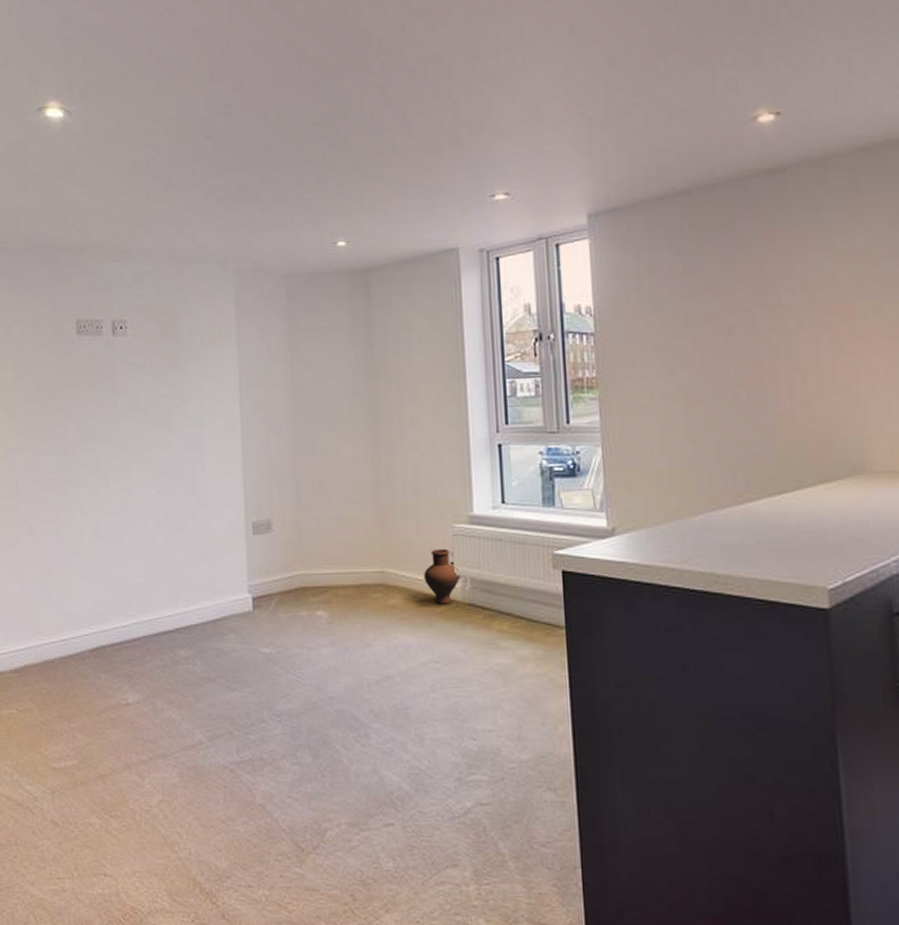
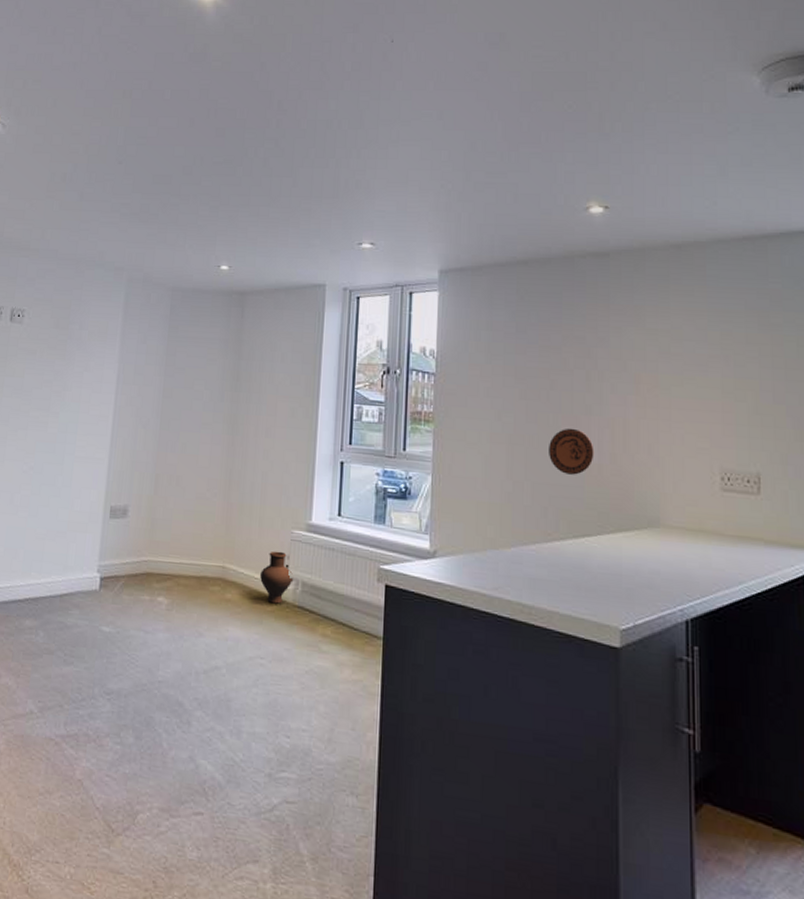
decorative plate: none [732,375,785,428] -> present [549,428,594,475]

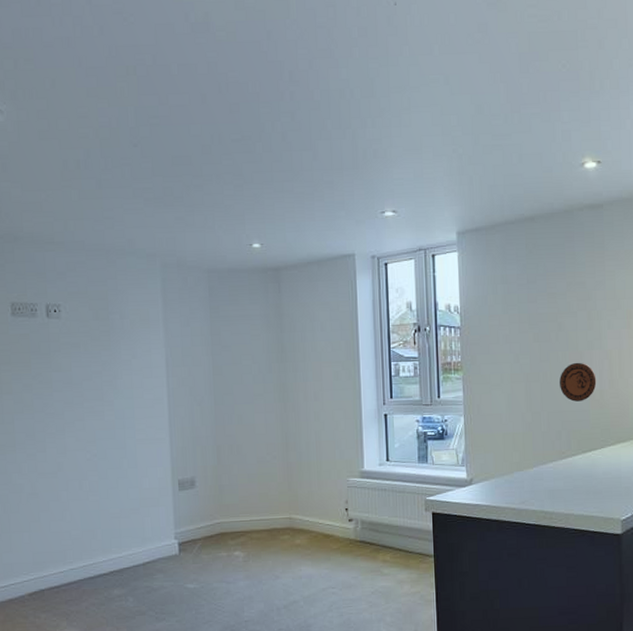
vase: present [260,551,293,604] -> none [324,498,352,542]

